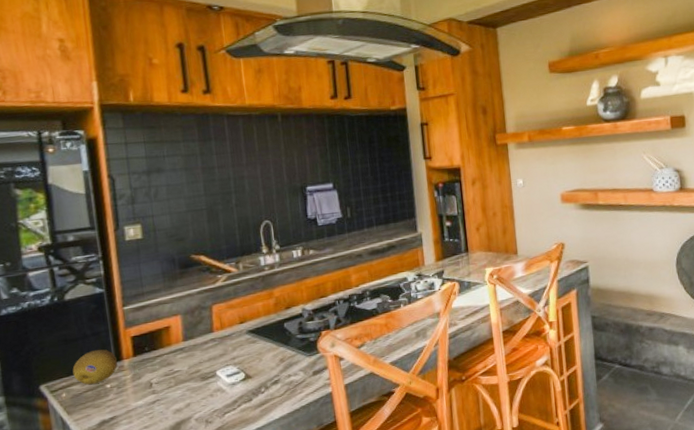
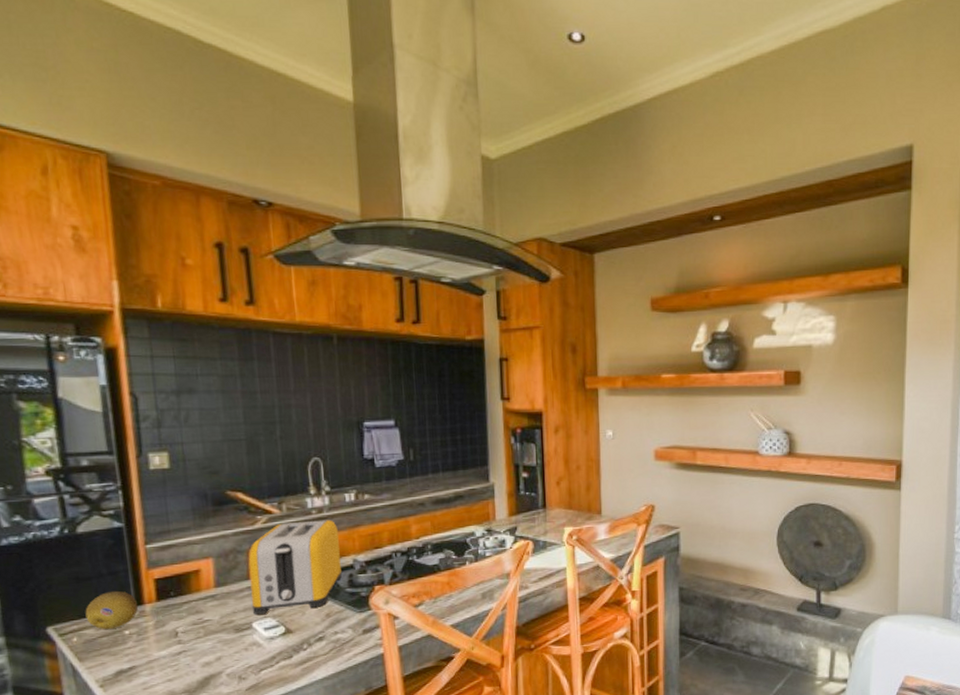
toaster: none [211,274,293,363] -> present [248,520,342,615]

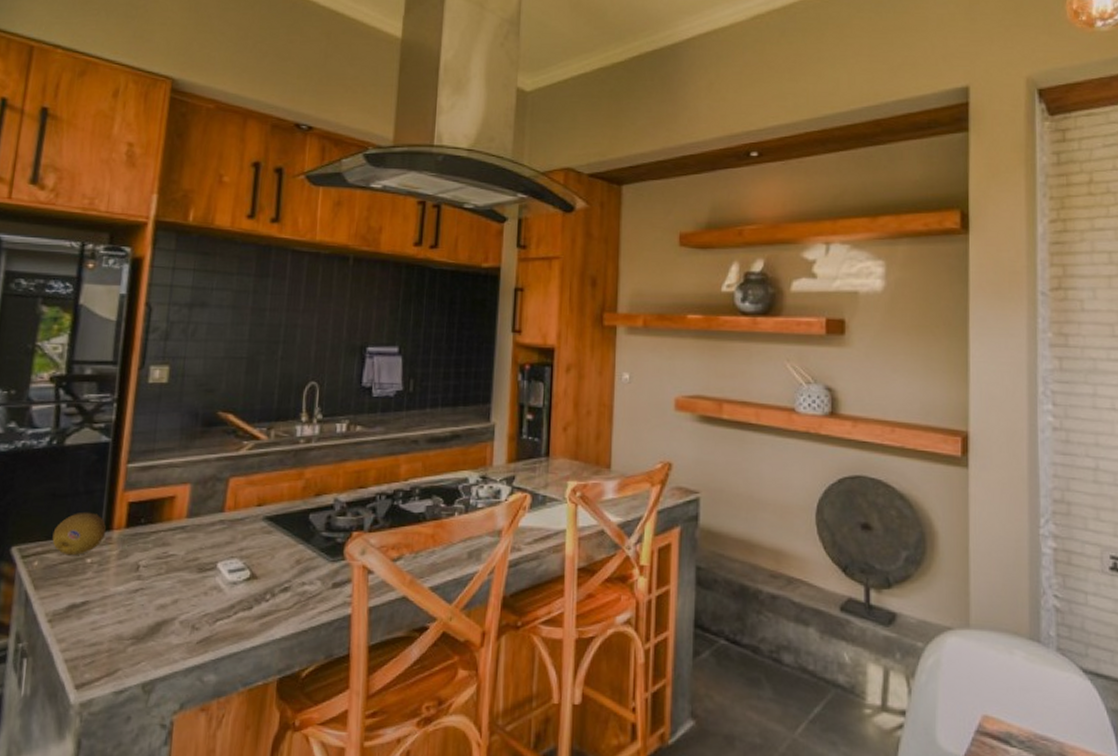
toaster: present [248,520,342,615] -> none [220,450,324,554]

